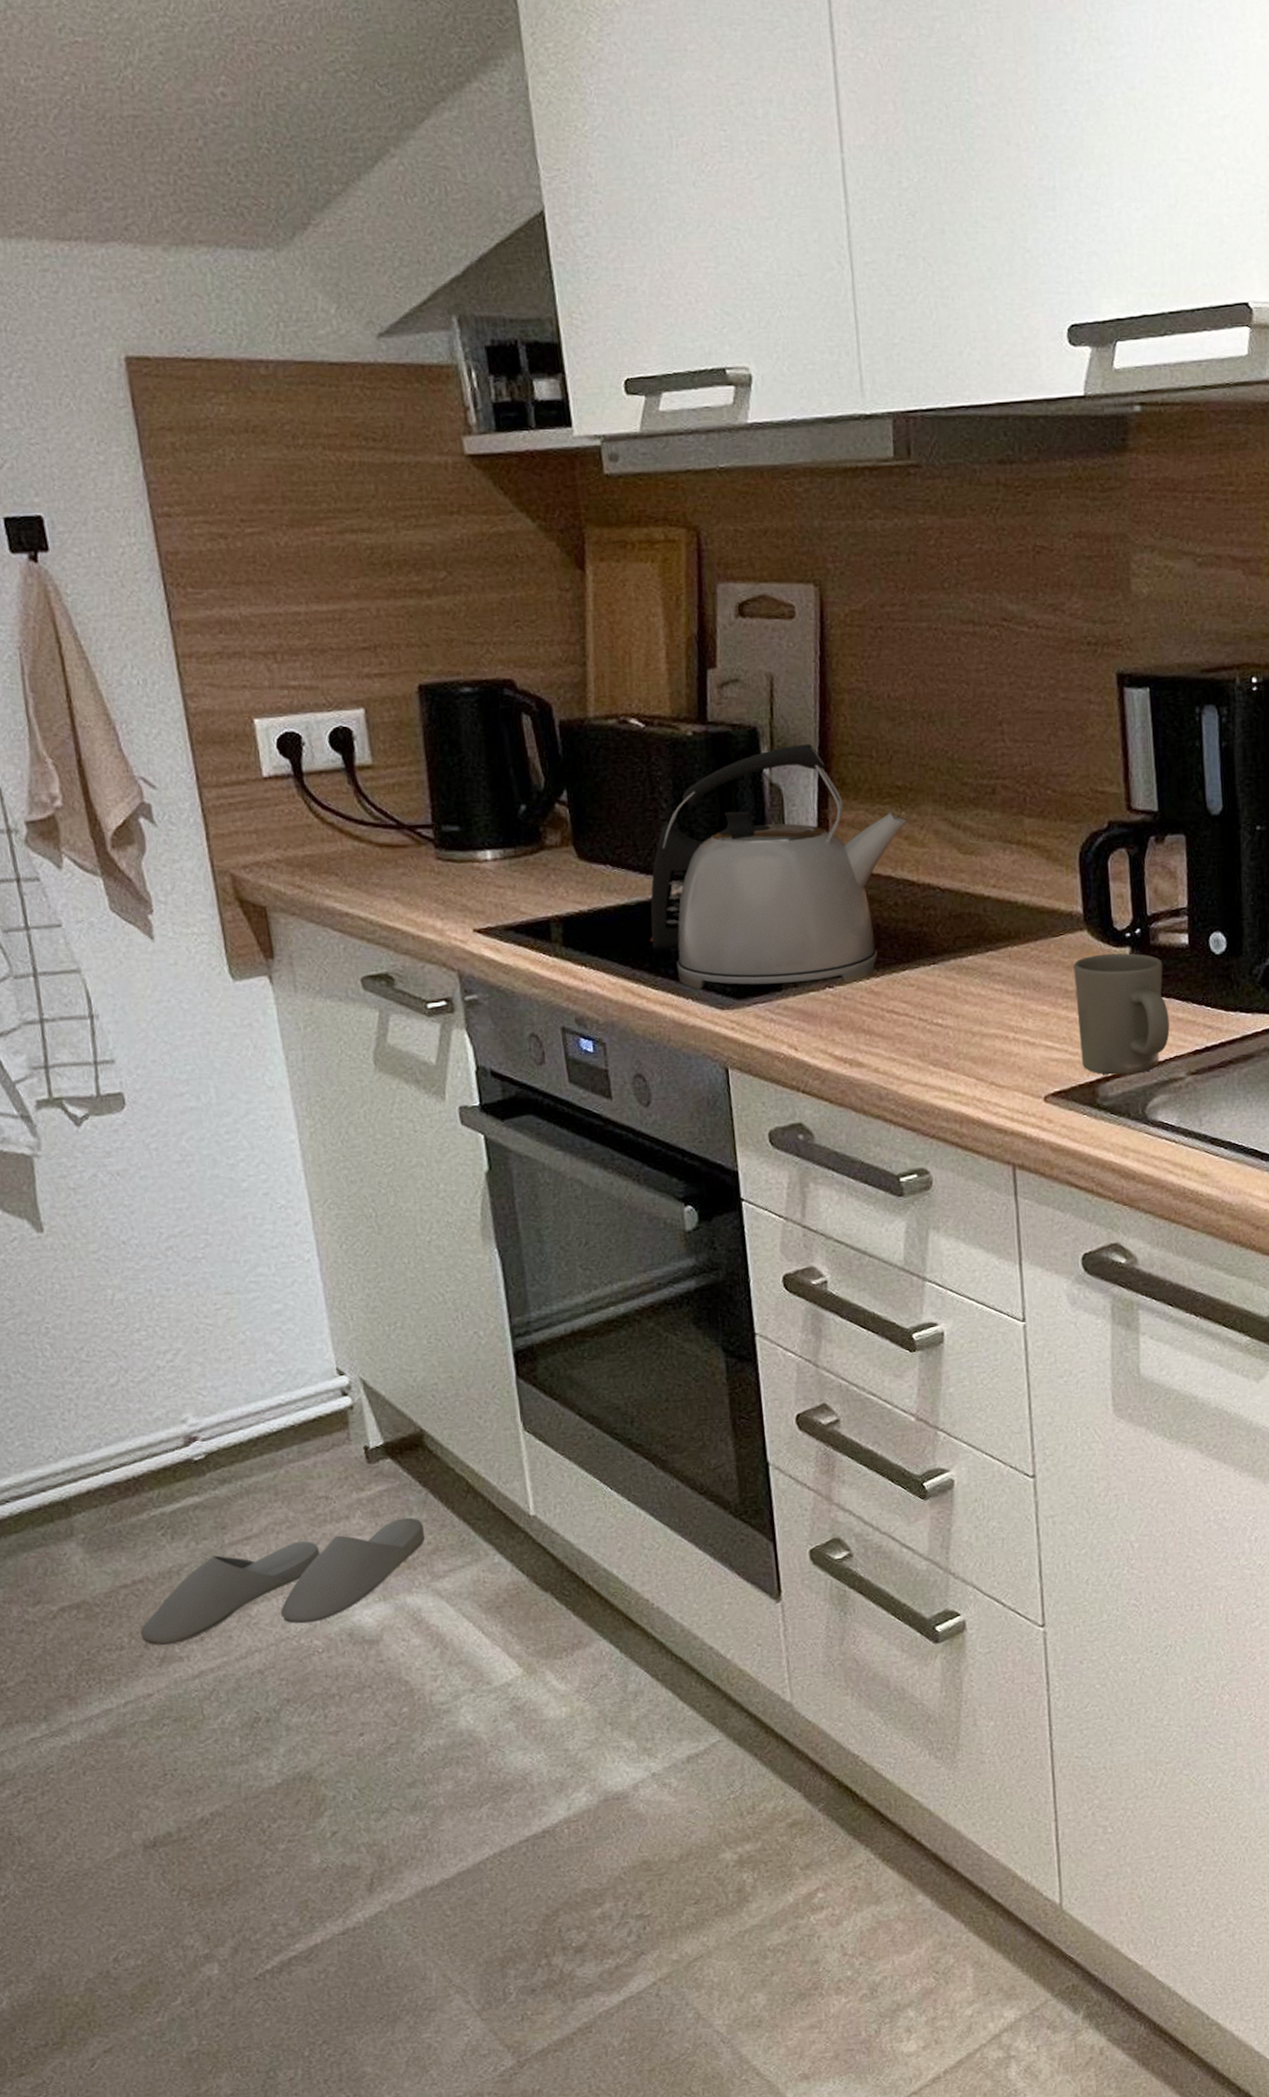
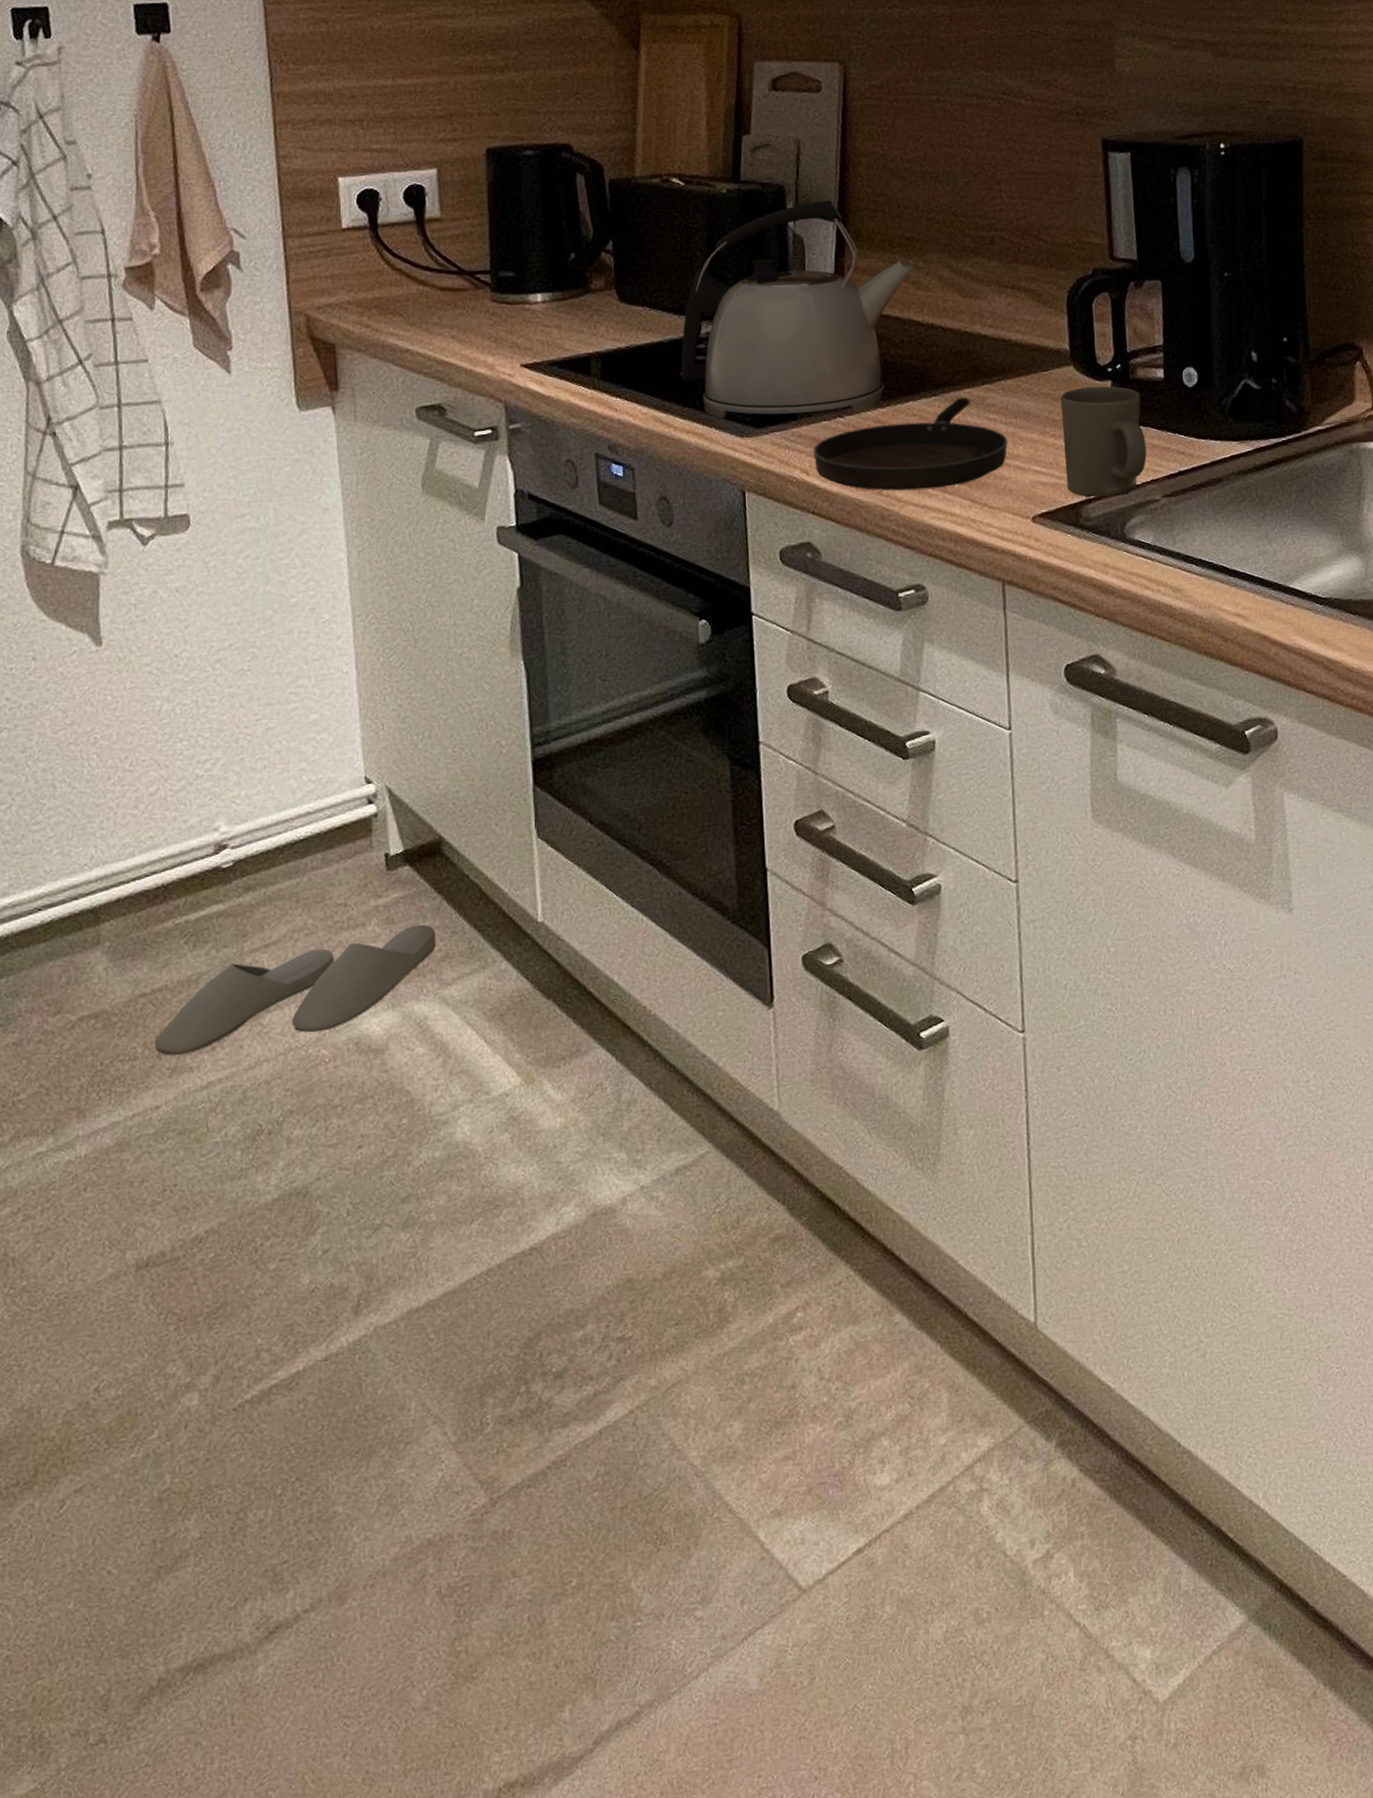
frying pan: none [800,966,1016,1069] -> present [813,398,1008,492]

